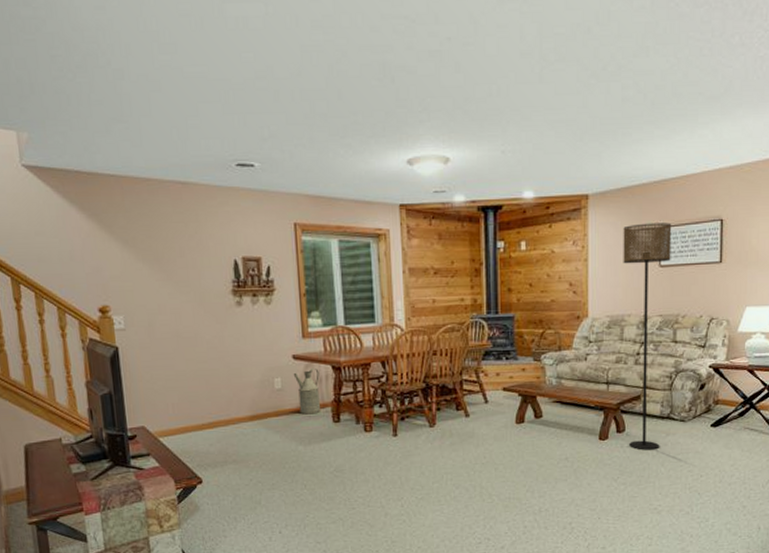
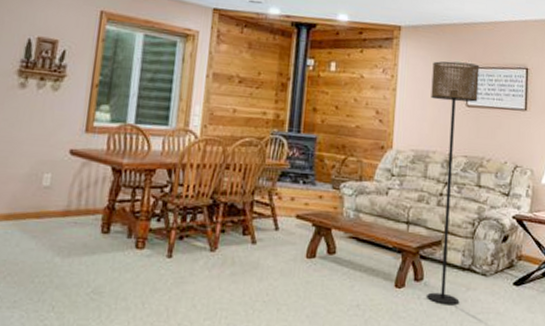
watering can: present [293,367,320,415] -> none [65,166,97,221]

